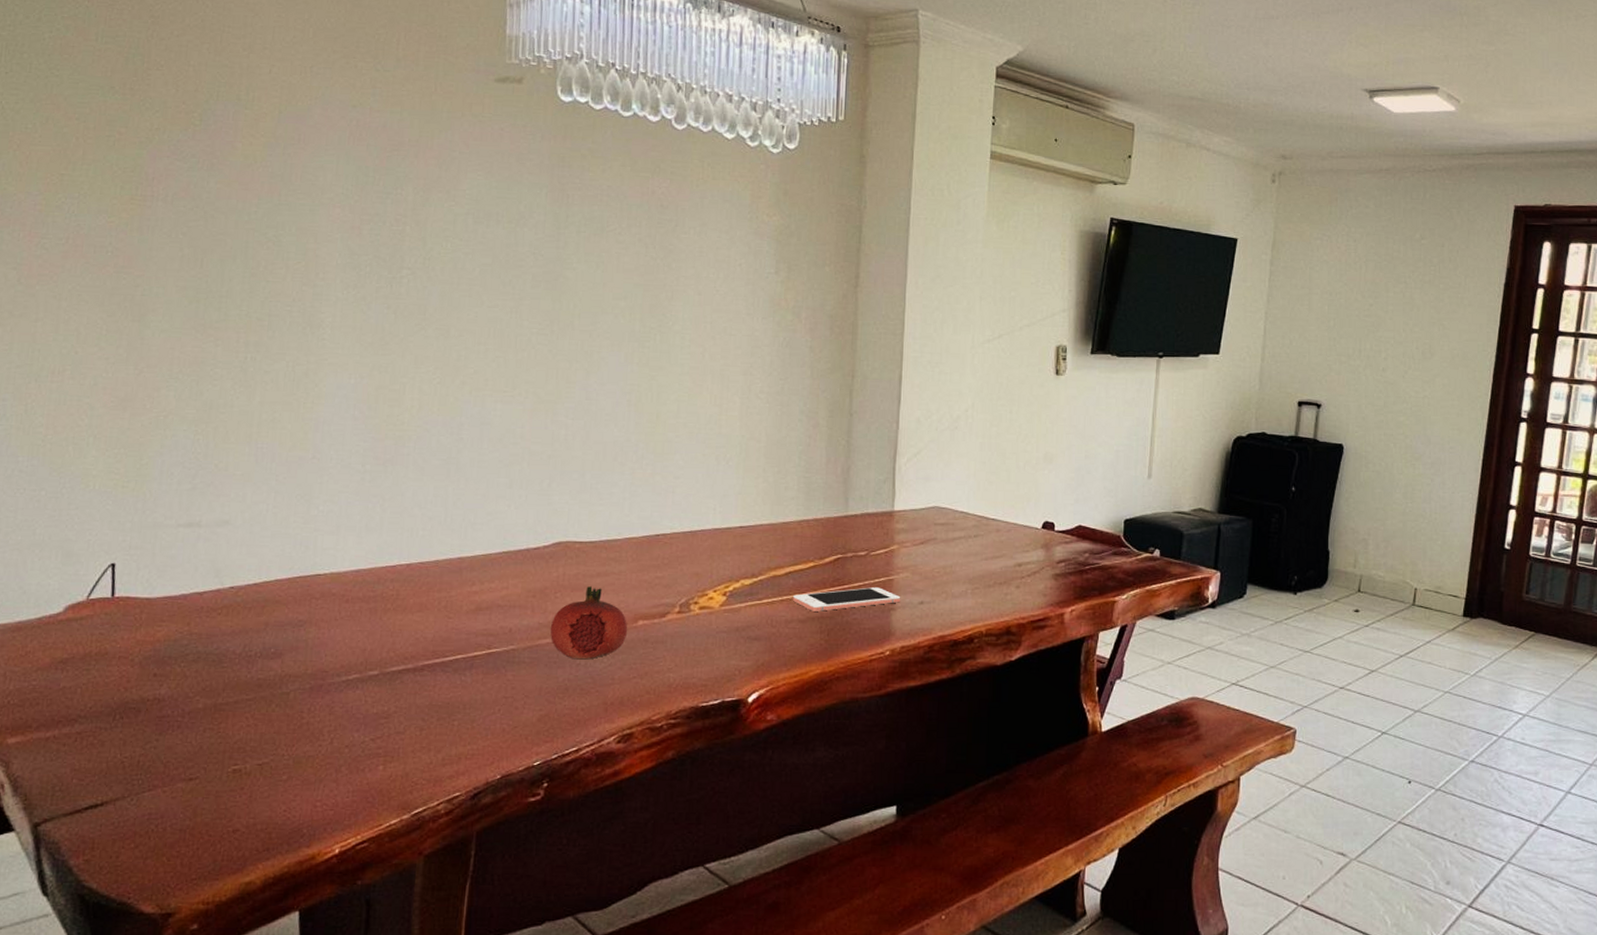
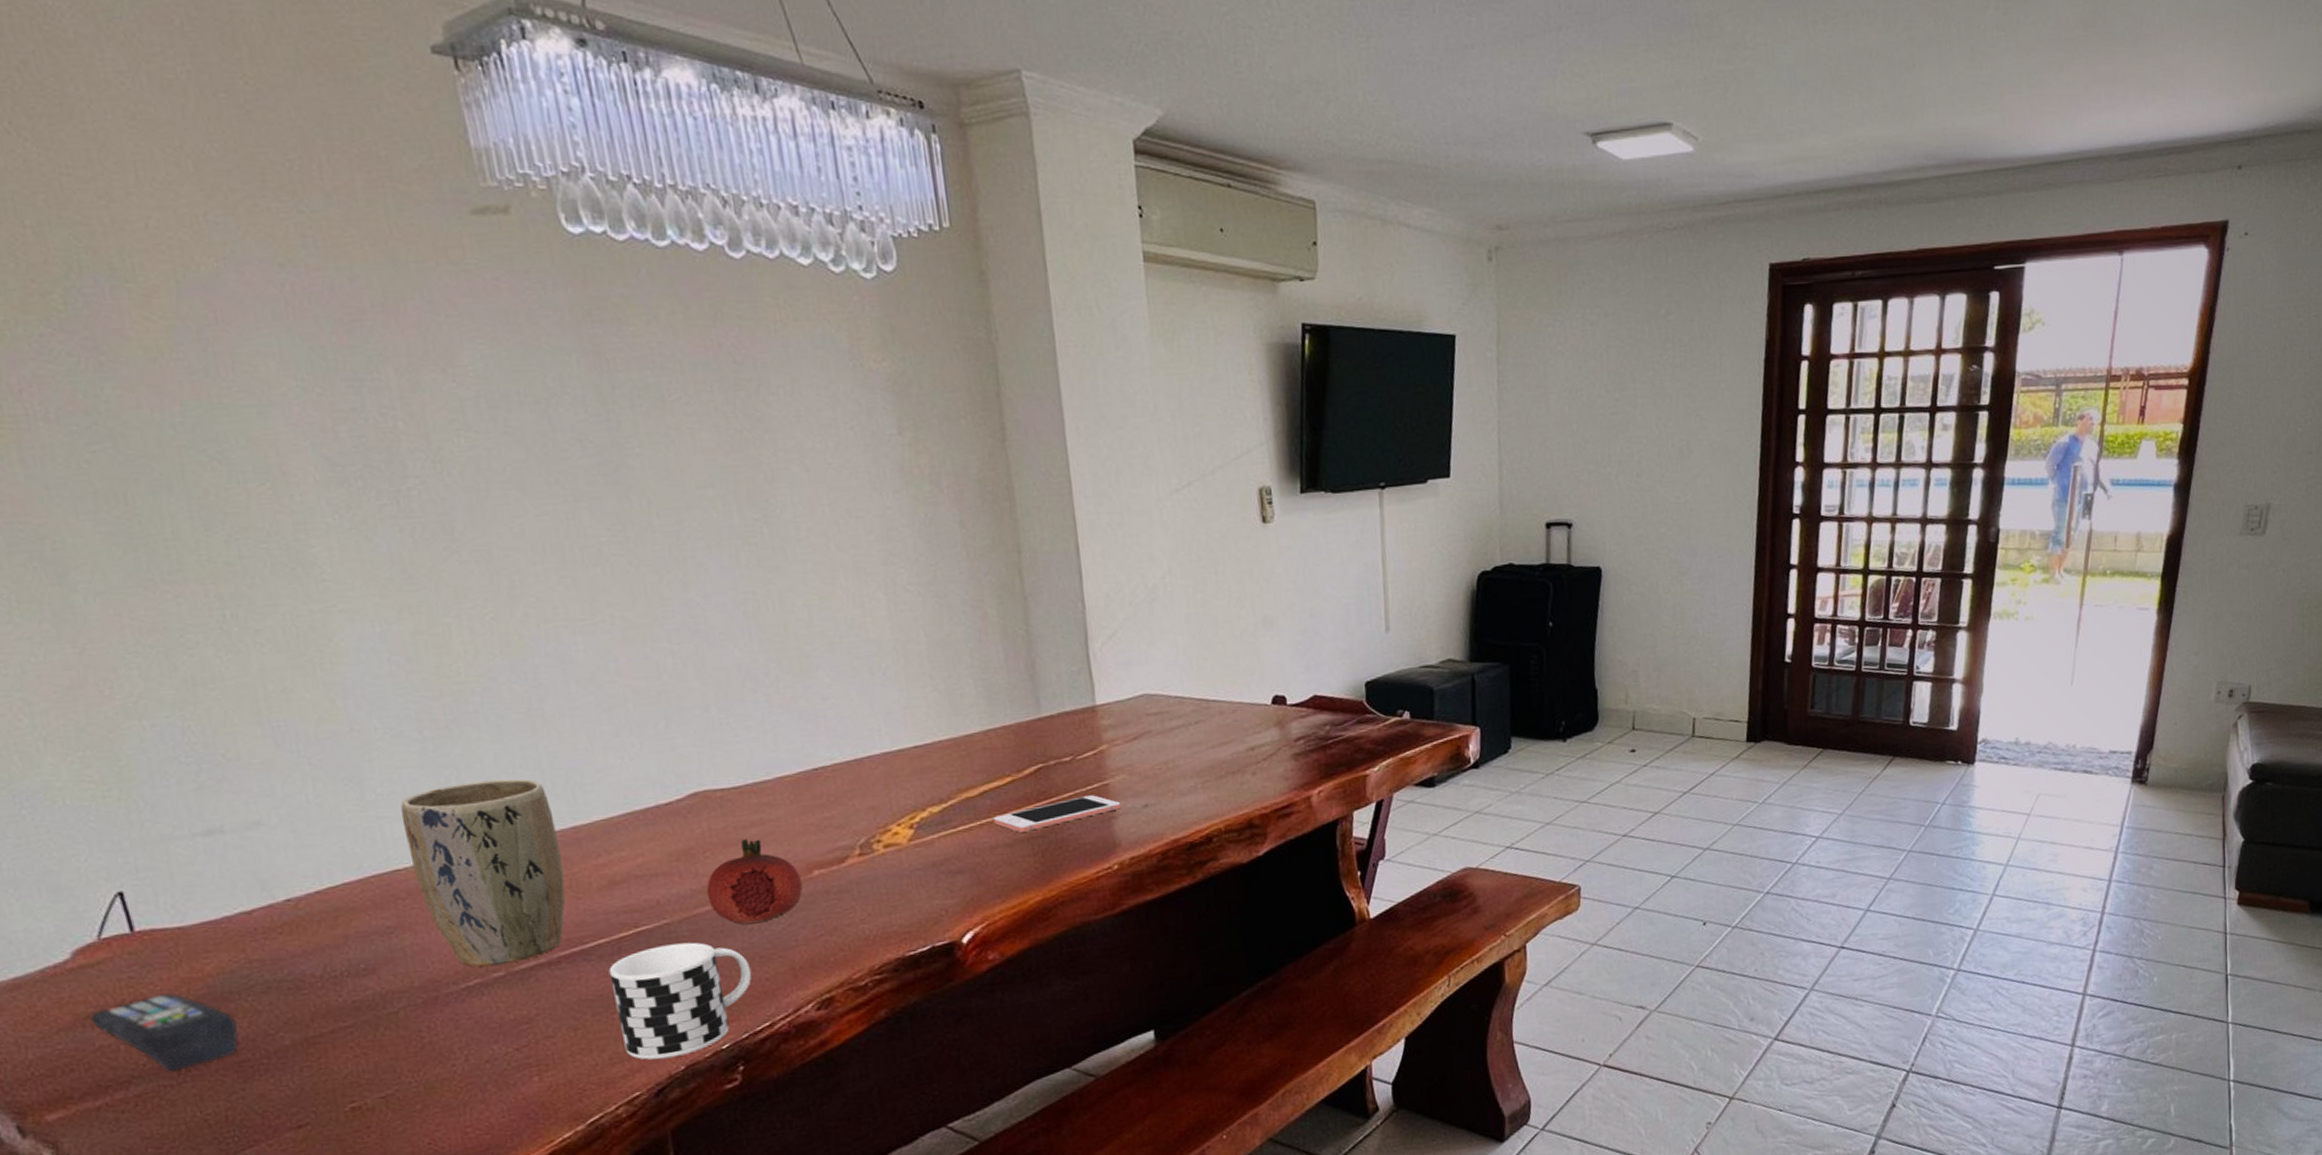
remote control: none [63,652,168,717] -> present [90,994,240,1072]
plant pot: none [330,510,447,665] -> present [400,779,566,967]
cup: none [456,667,572,767] -> present [609,942,752,1060]

